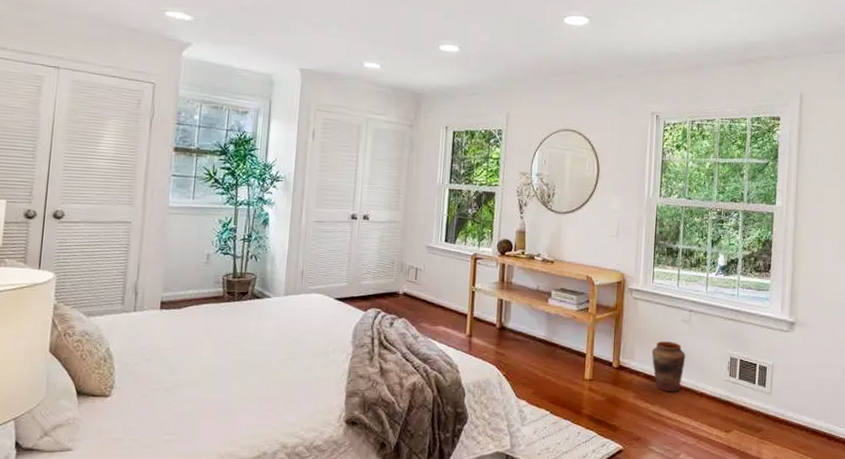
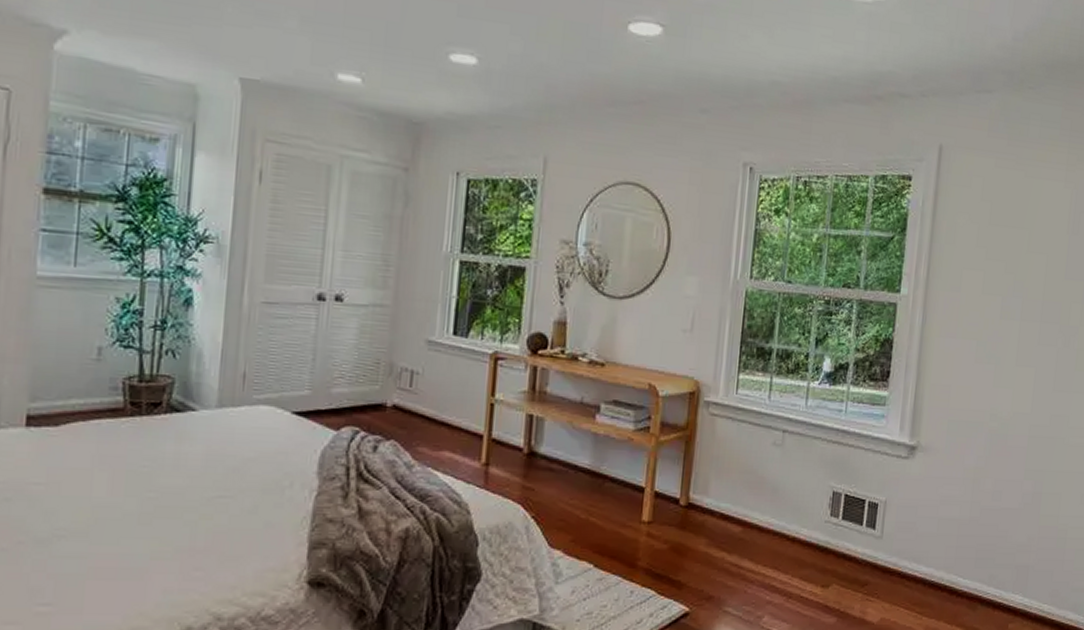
vase: present [651,341,686,392] -> none [731,471,776,536]

